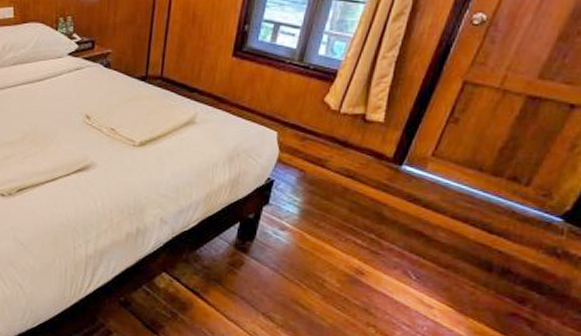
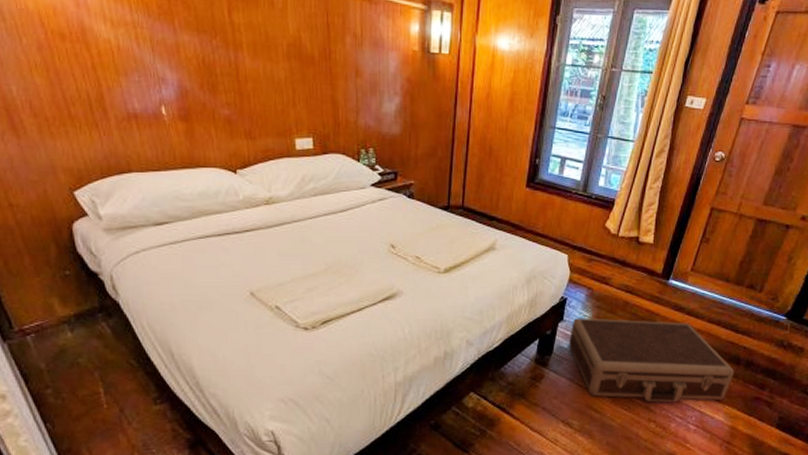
suitcase: none [273,202,484,311] -> present [568,318,734,403]

